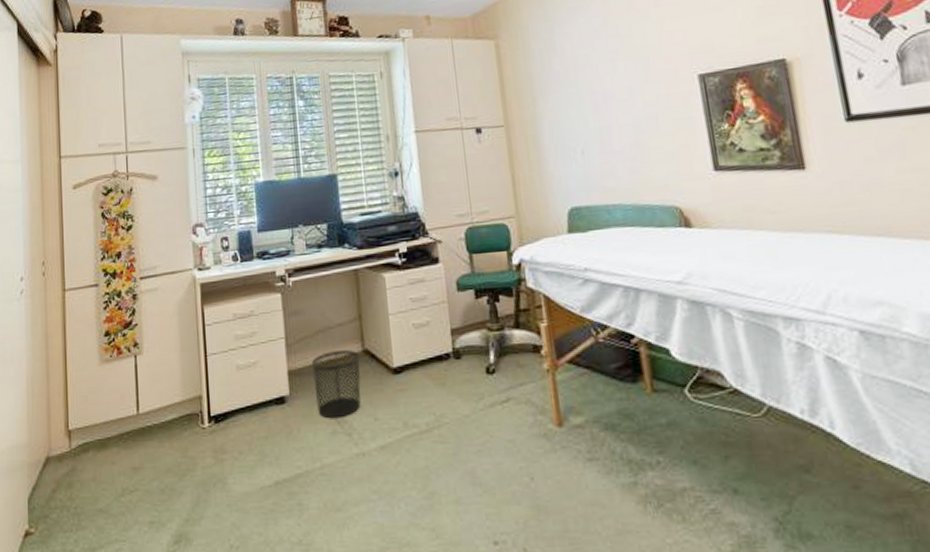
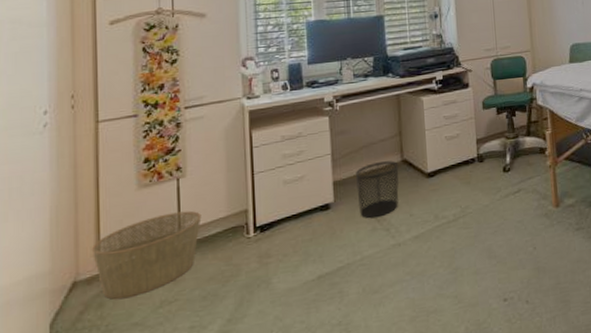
basket: none [61,392,158,482] -> present [91,211,202,299]

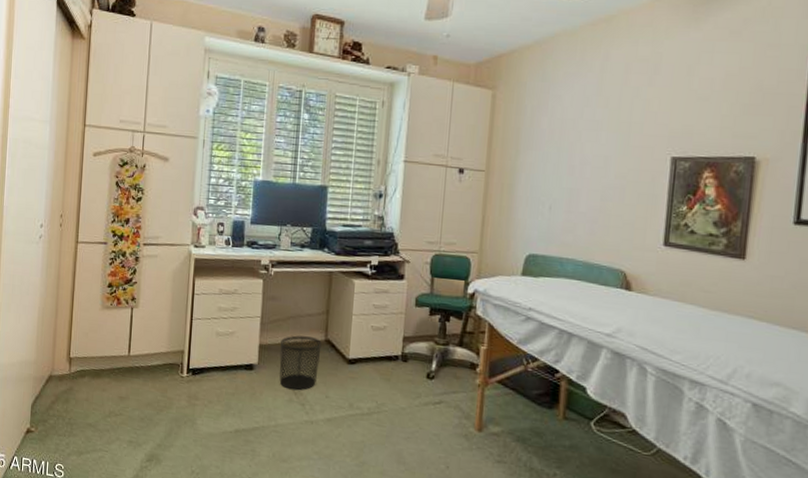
basket: present [91,211,202,299] -> none [64,336,147,401]

